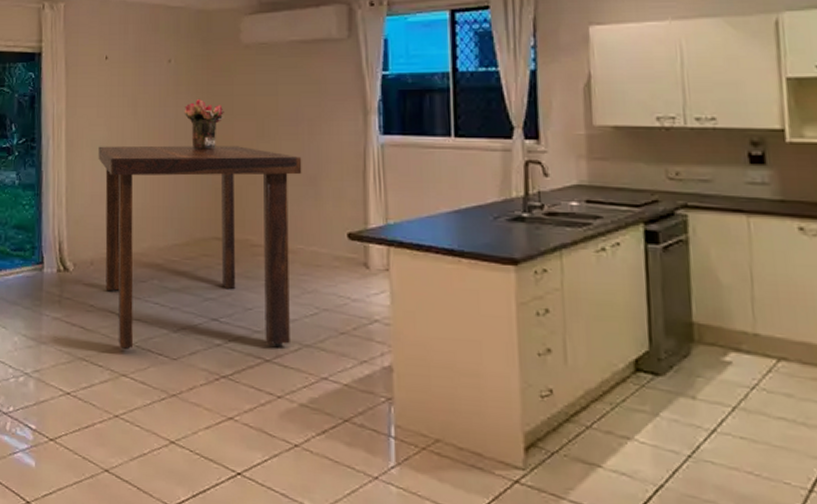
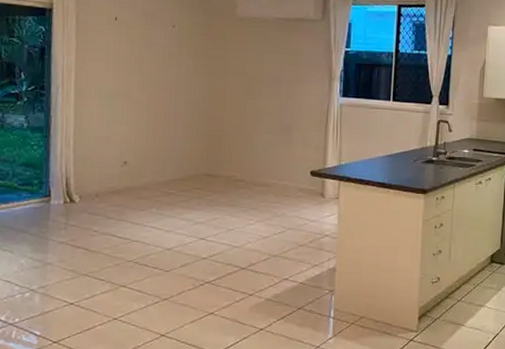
dining table: present [98,145,302,350] -> none [105,96,280,266]
bouquet: present [184,98,224,150] -> none [184,60,219,103]

